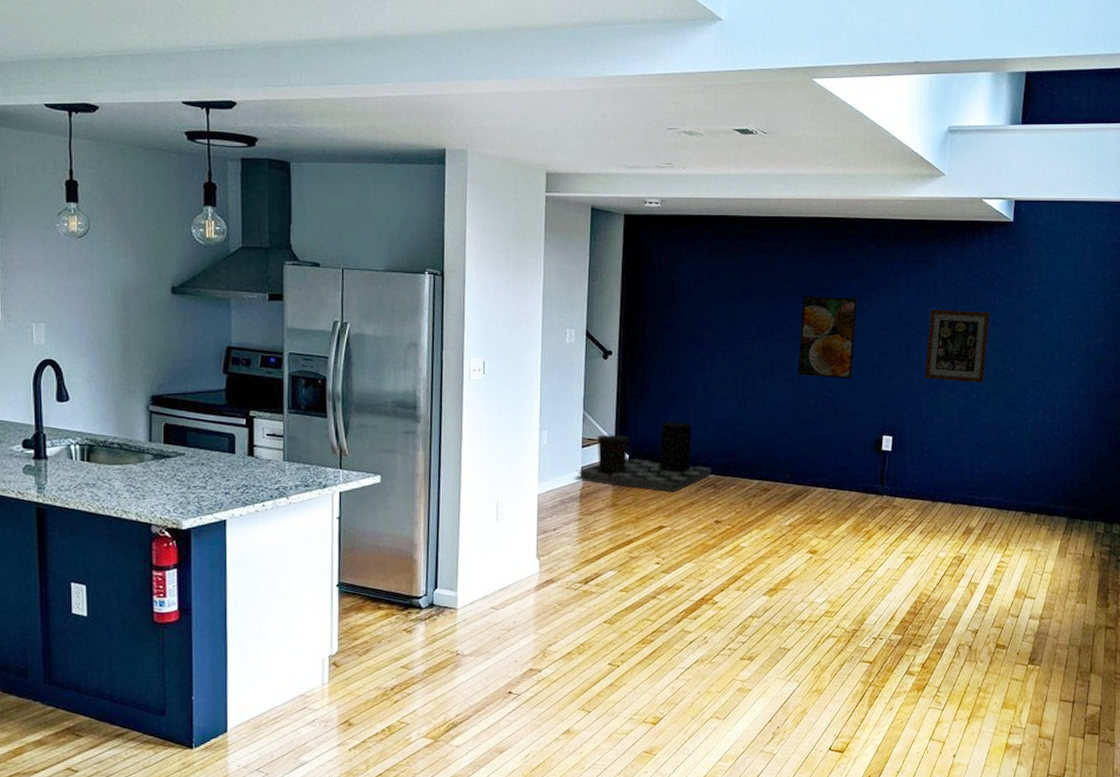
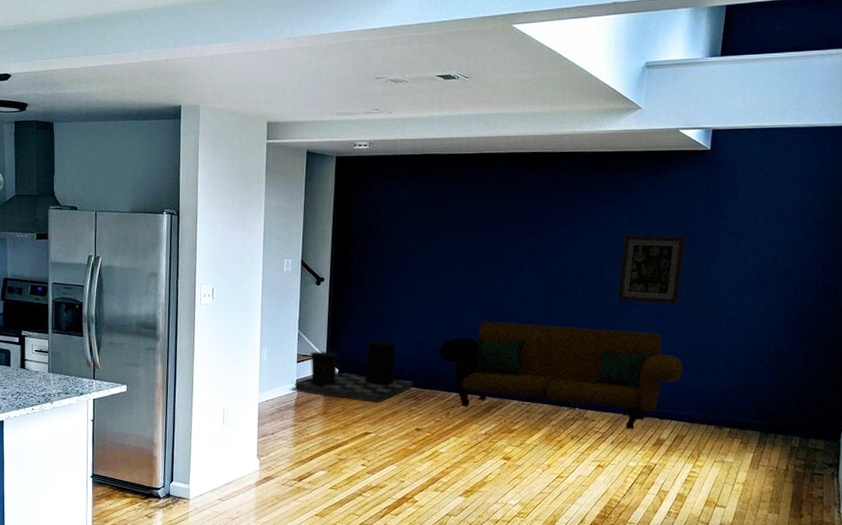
sofa: none [739,400,991,518] -> present [439,321,684,430]
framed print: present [797,296,858,379] -> none [494,225,553,301]

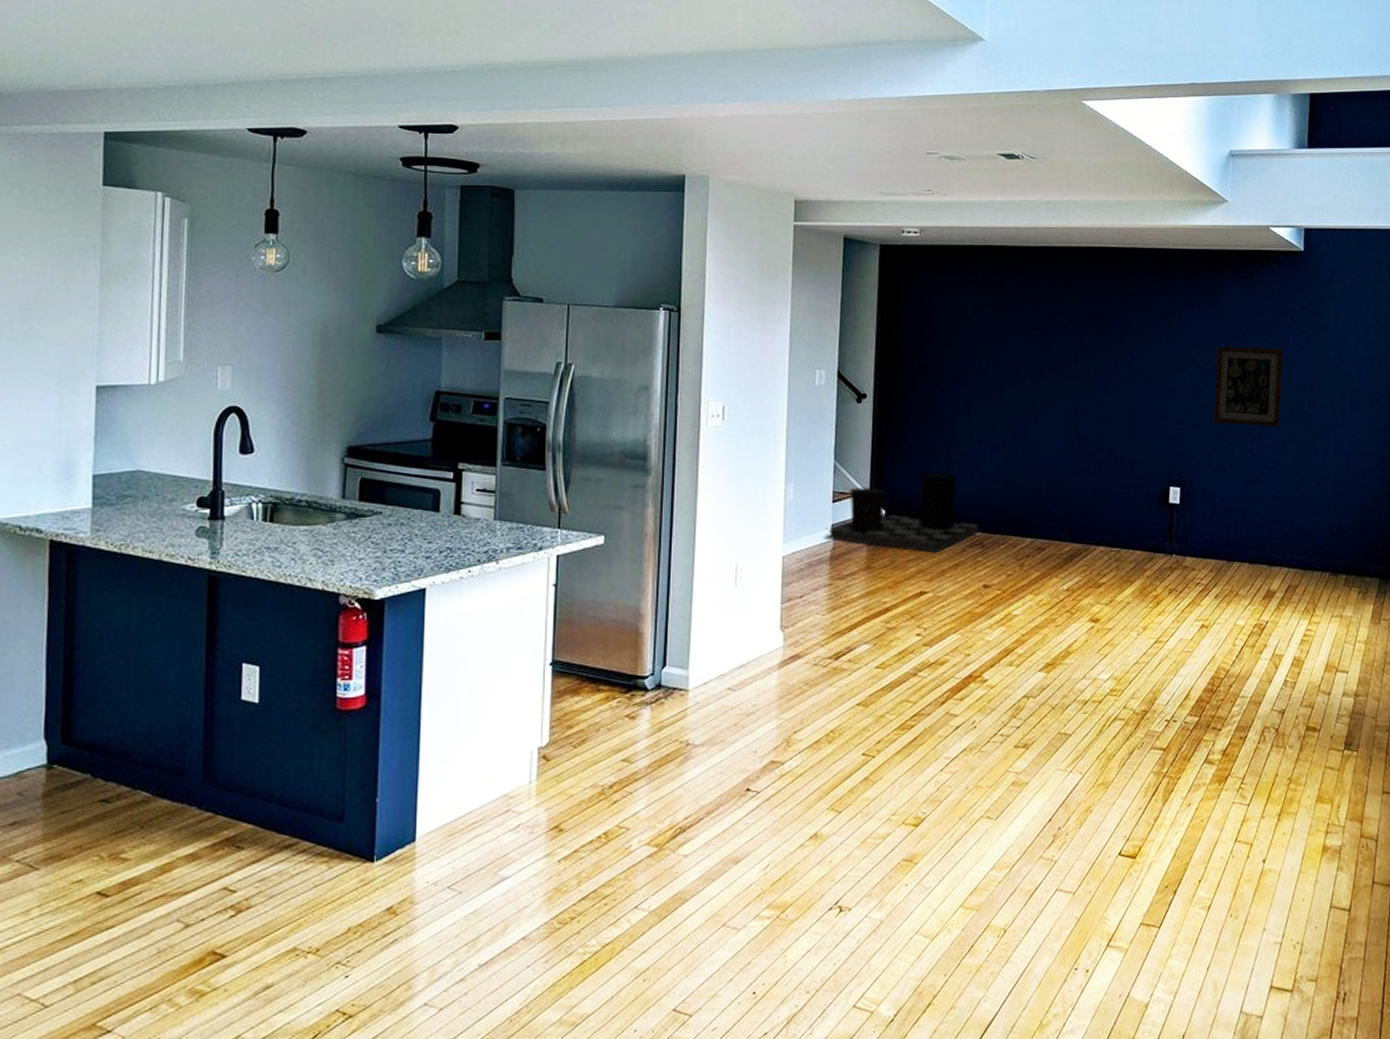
sofa: present [439,321,684,430] -> none [1009,448,1291,580]

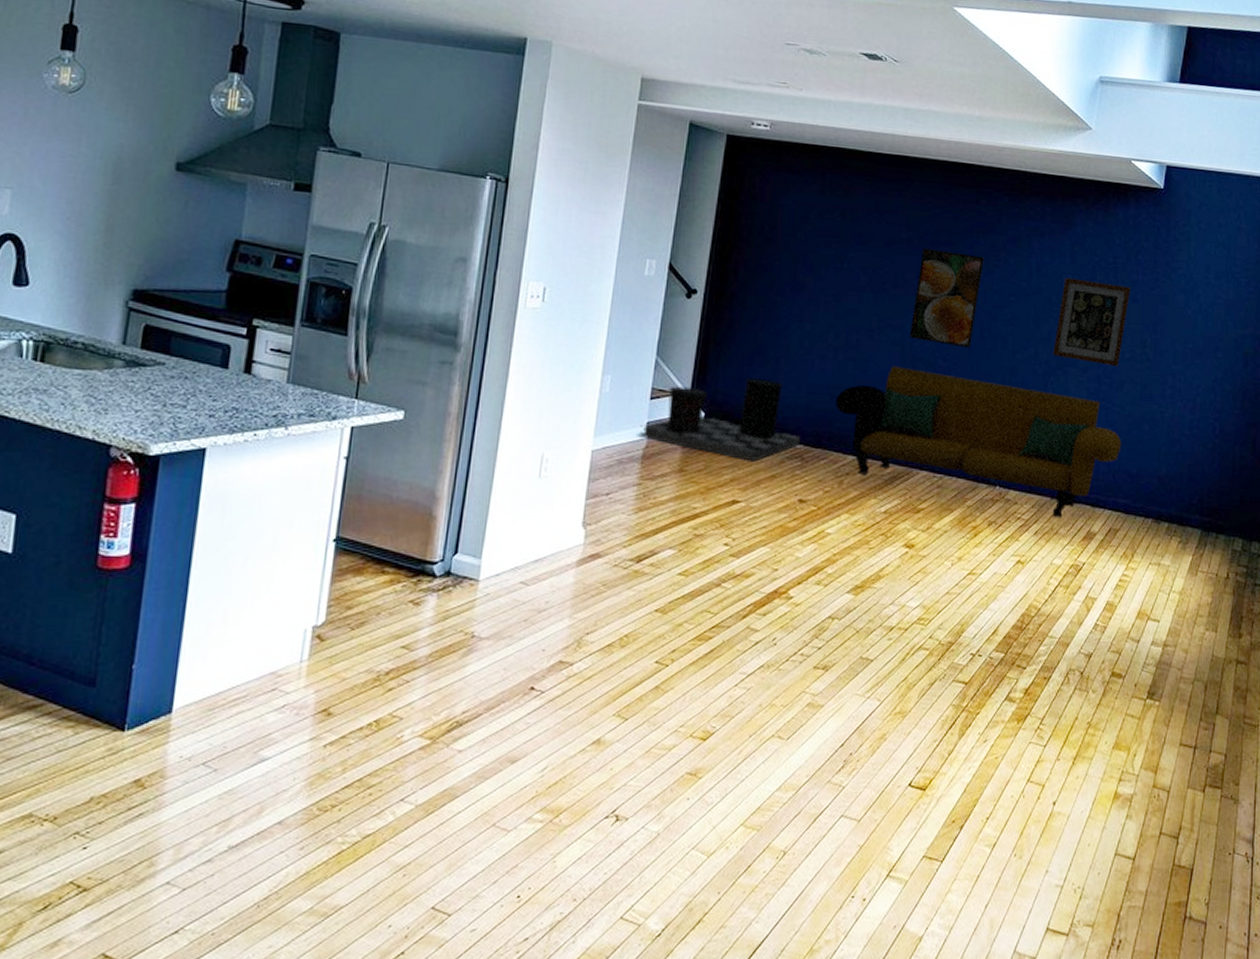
sofa: none [1009,448,1291,580] -> present [835,366,1122,519]
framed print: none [1073,332,1138,424] -> present [909,248,984,348]

